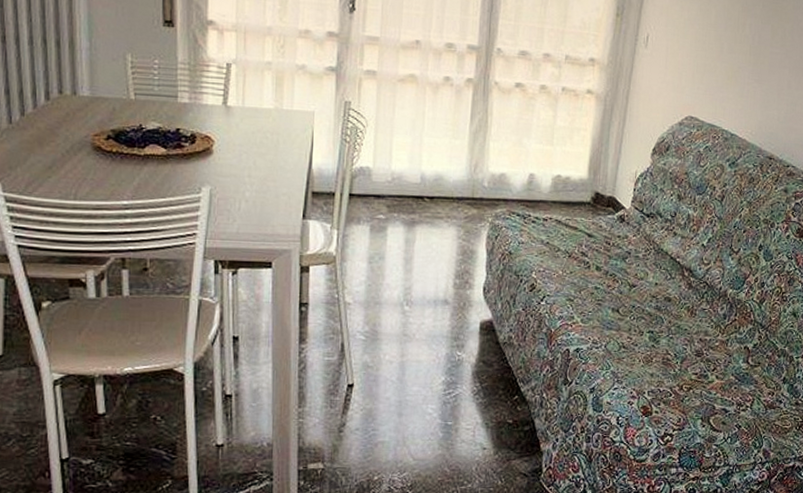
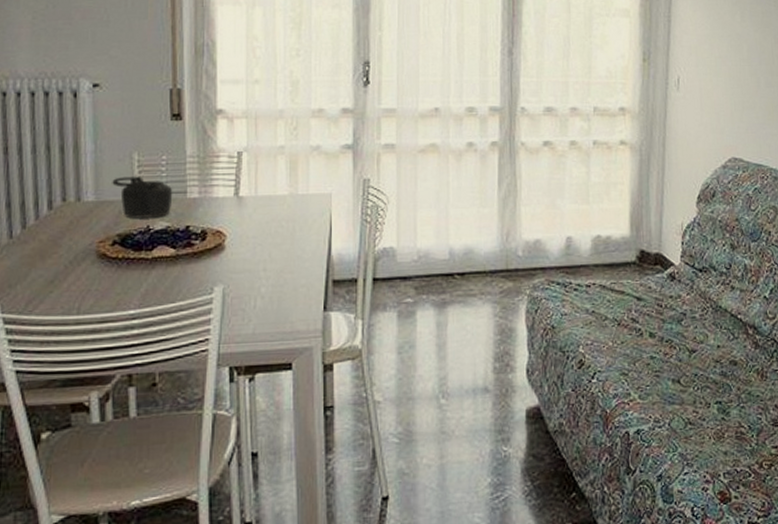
teapot: none [106,76,165,118] -> present [112,176,173,218]

